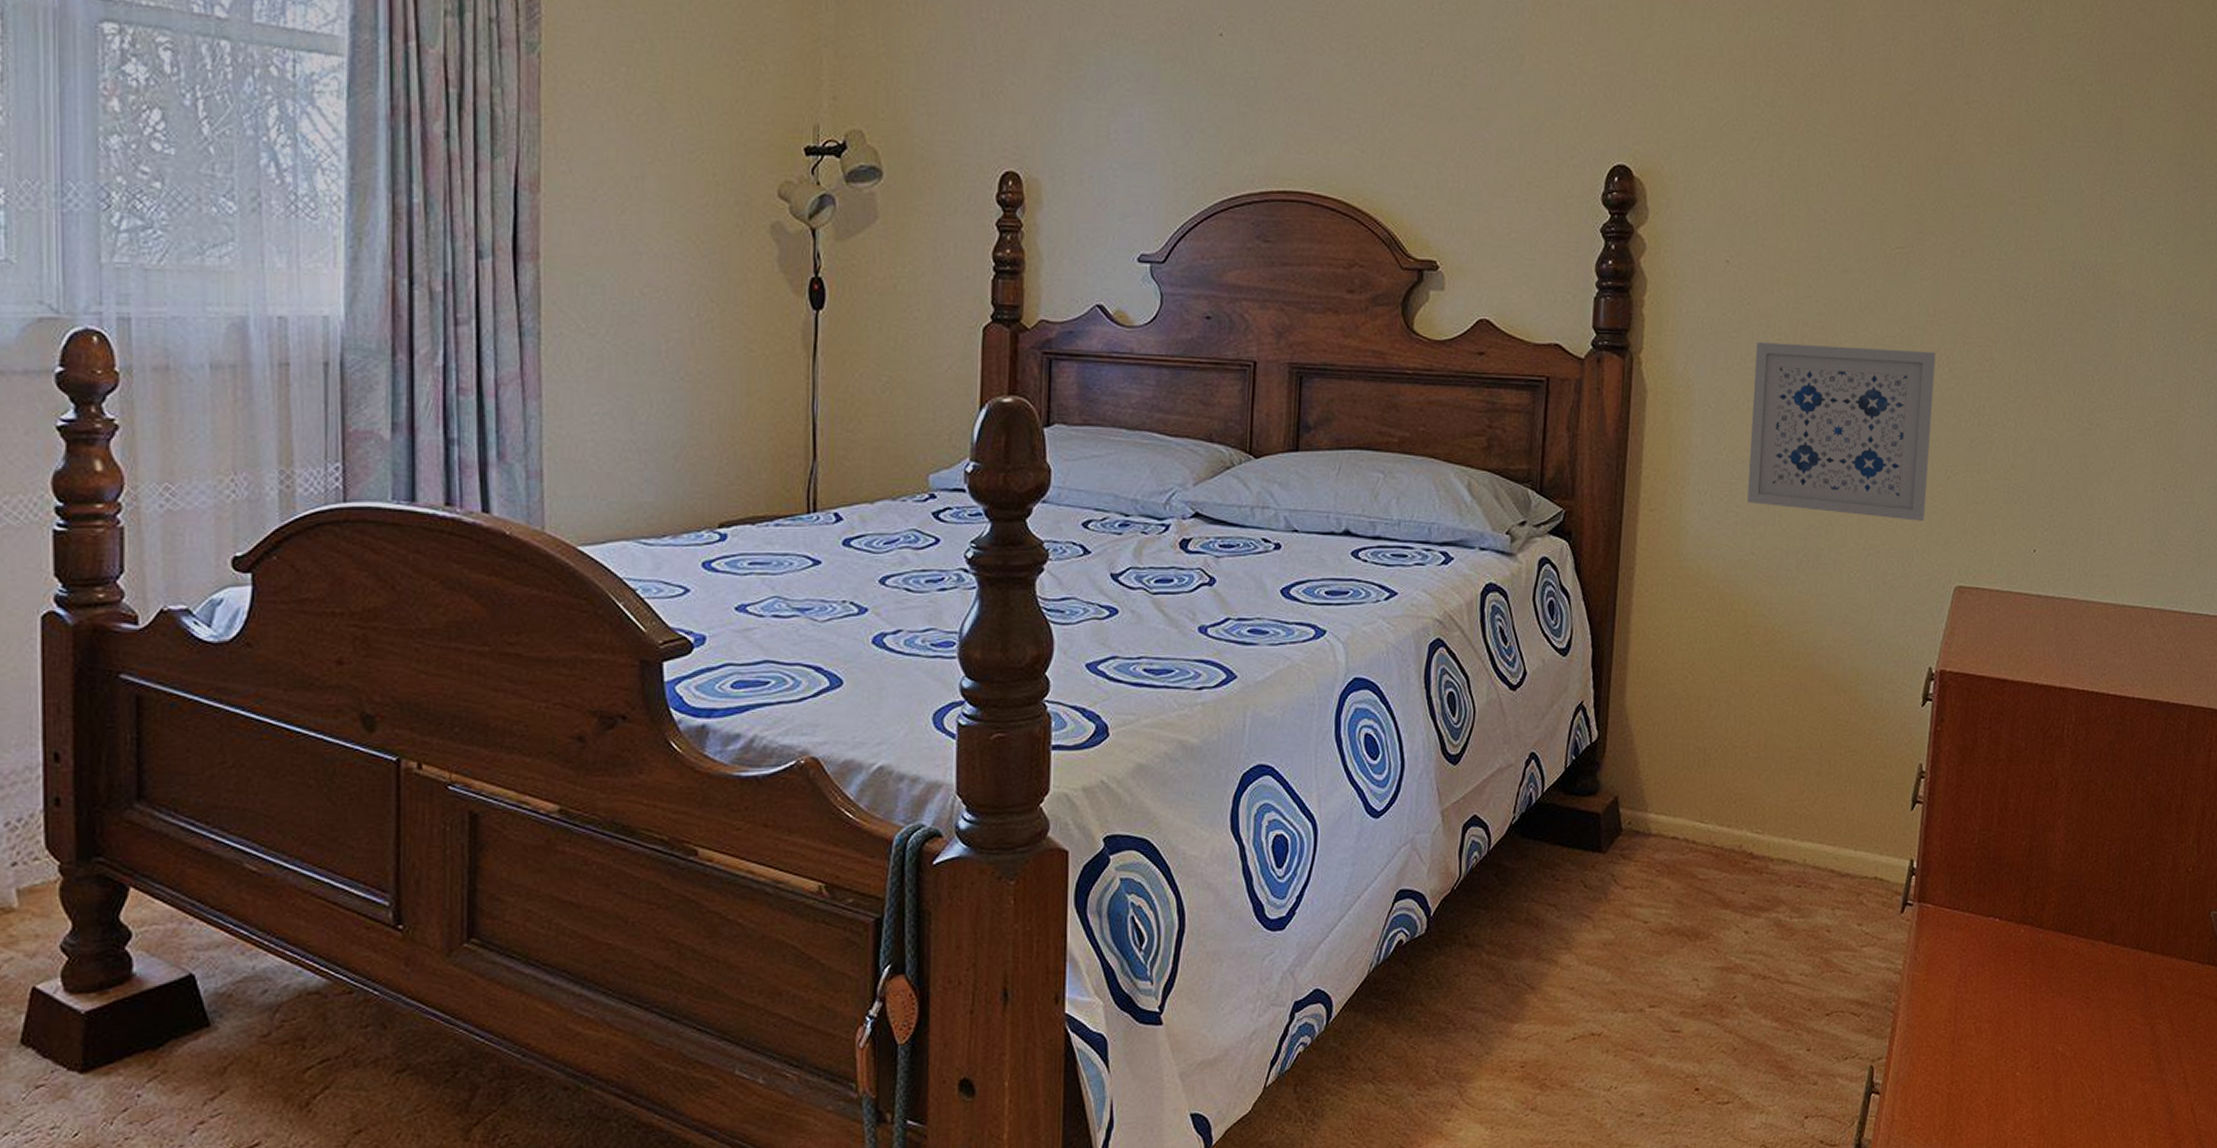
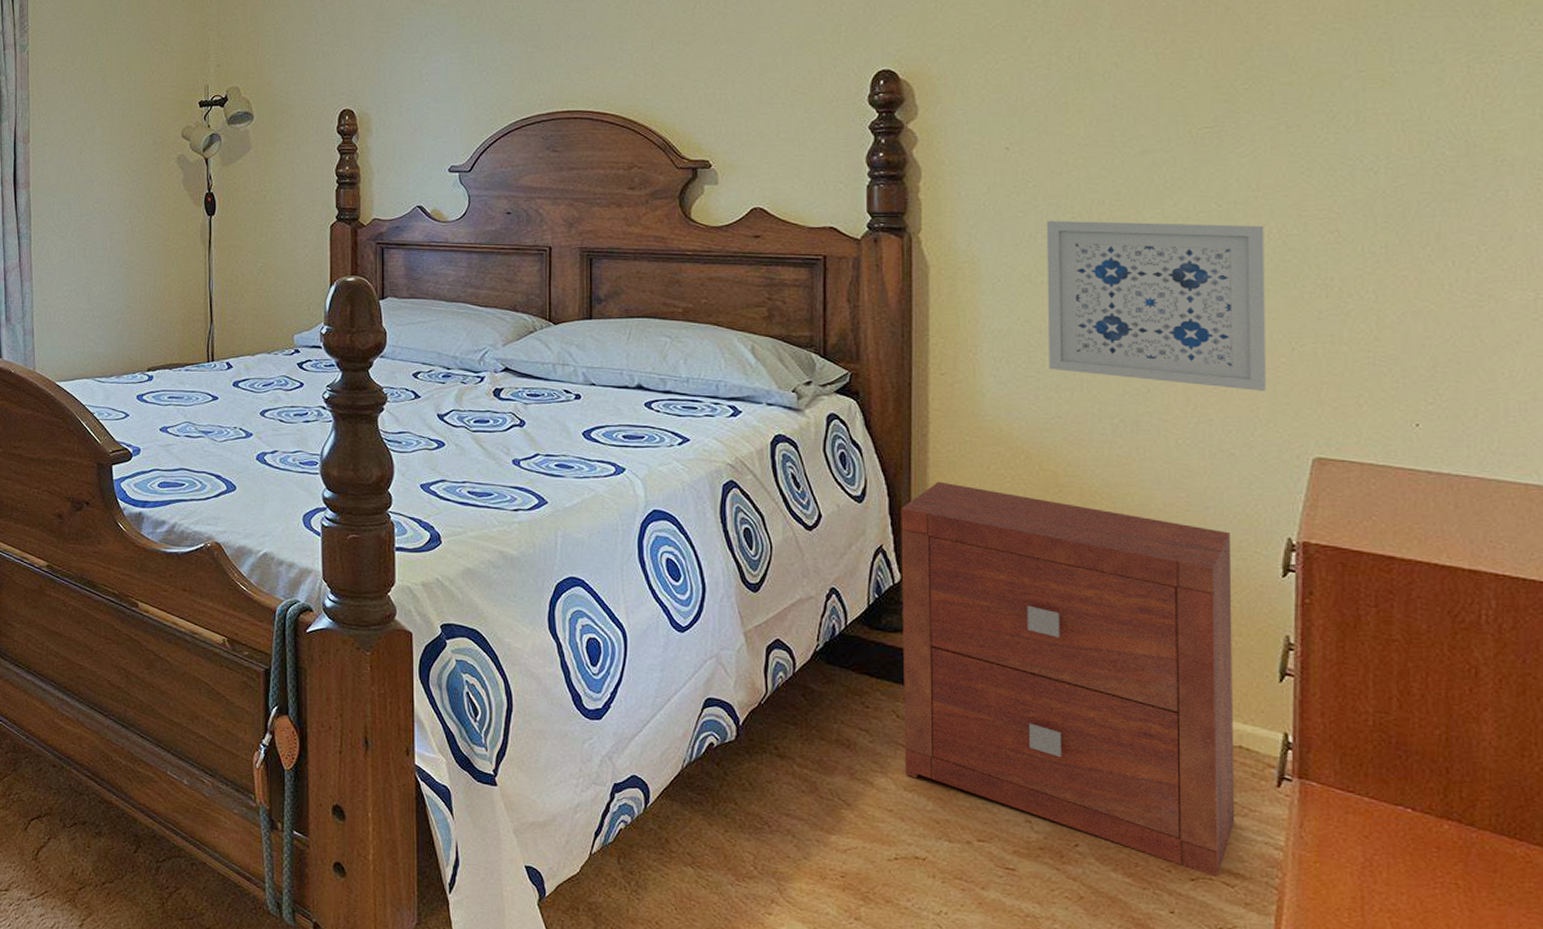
nightstand: none [1588,628,1884,1009] -> present [901,481,1235,877]

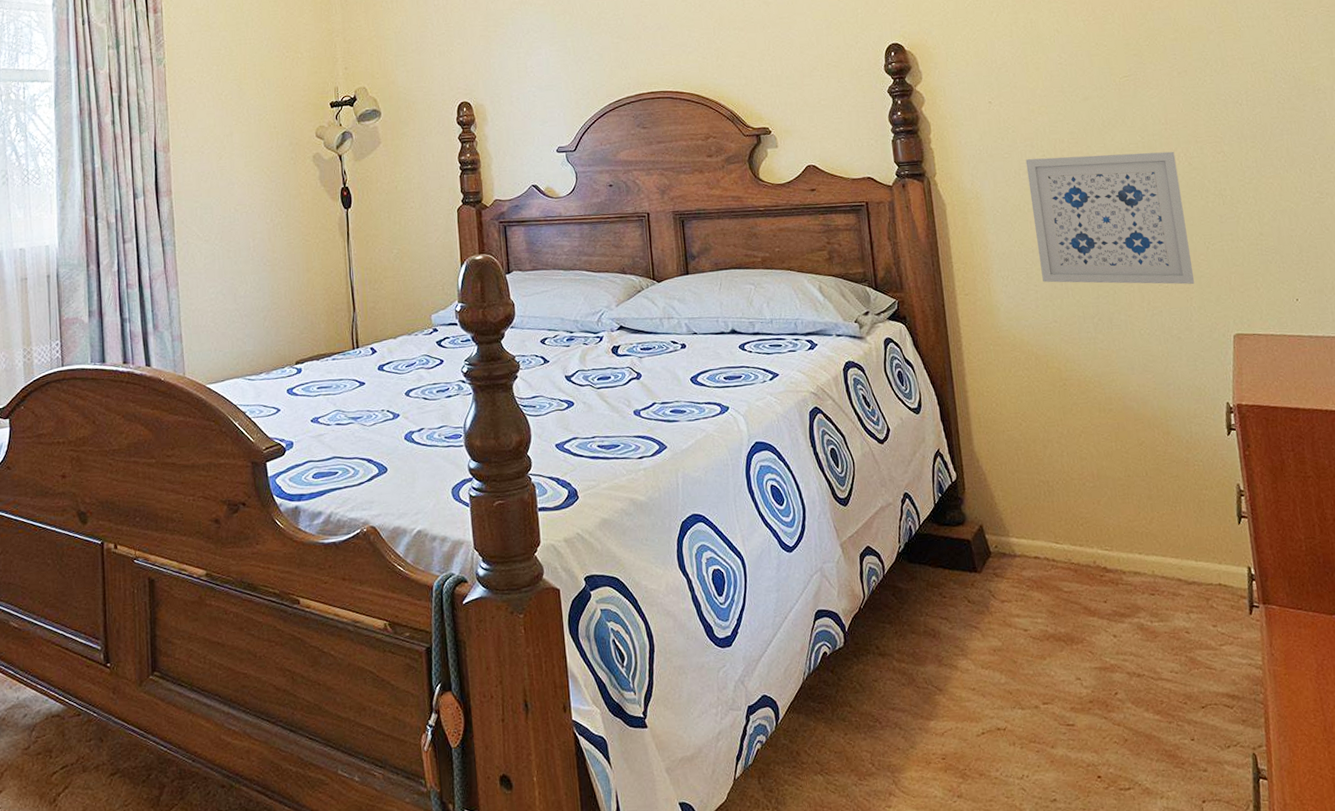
nightstand: present [901,481,1235,877] -> none [949,387,1226,702]

